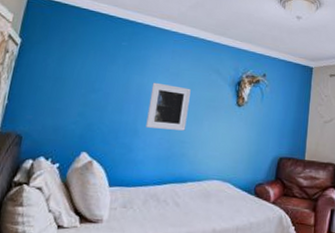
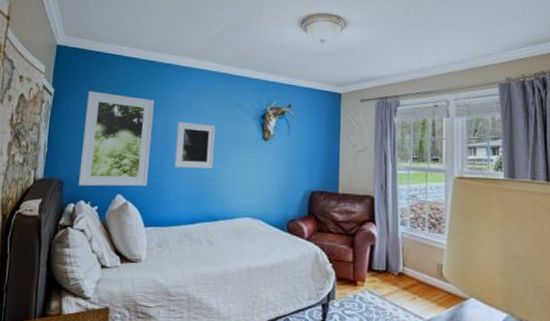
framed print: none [39,45,130,145] -> present [78,91,154,187]

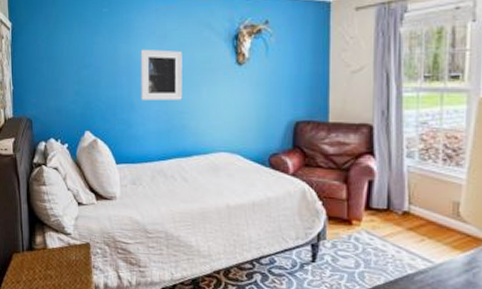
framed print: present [78,91,154,187] -> none [44,22,115,124]

